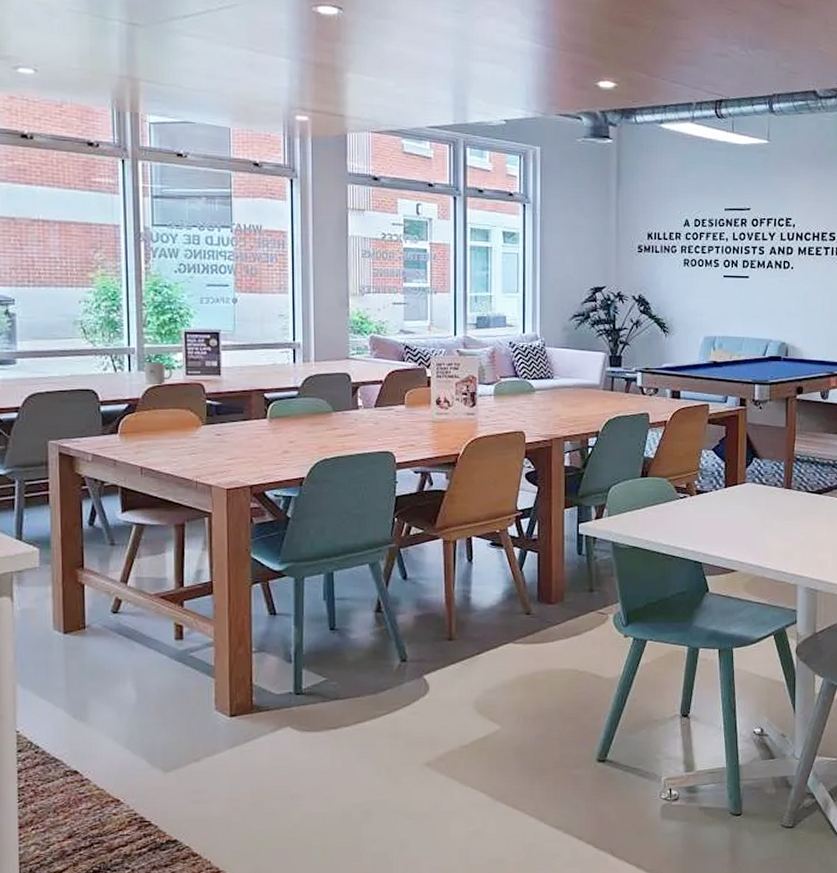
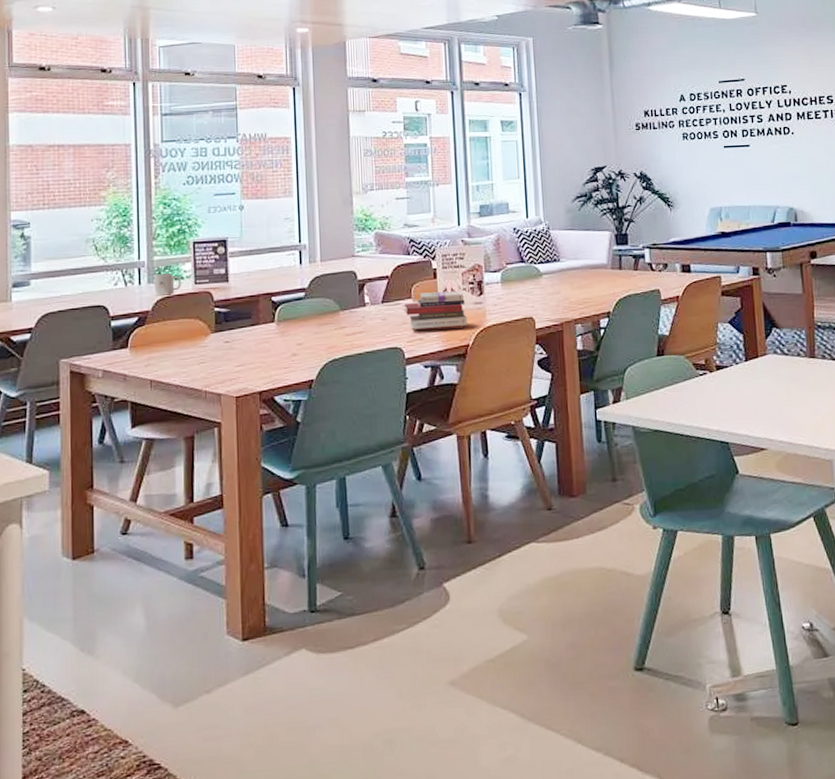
books: none [397,400,458,438] -> present [405,291,467,331]

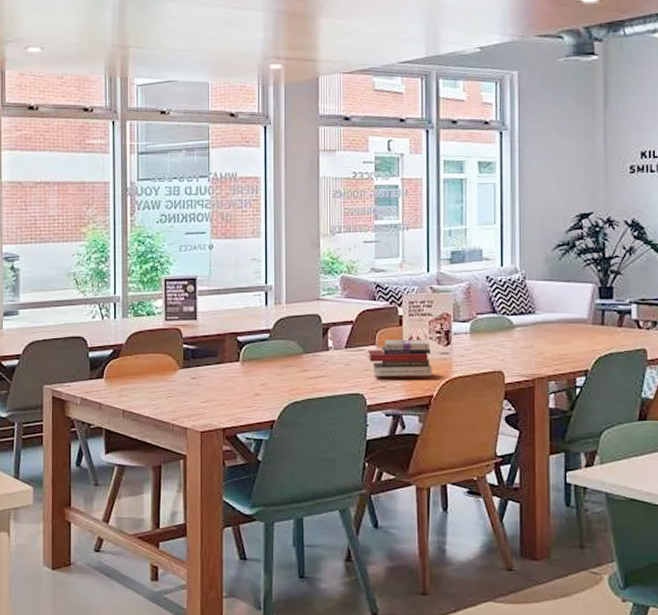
mug: present [153,273,181,296] -> none [128,309,153,330]

